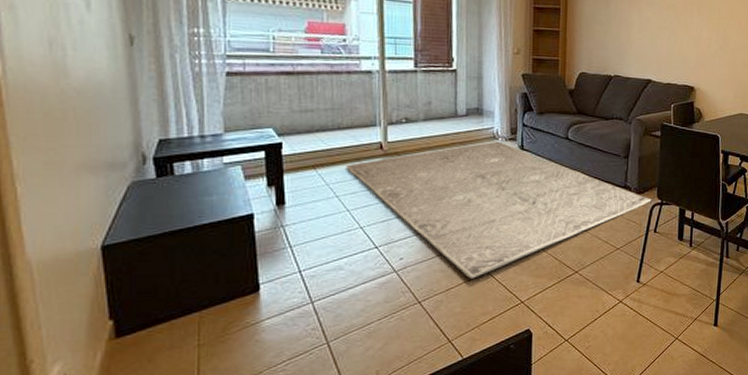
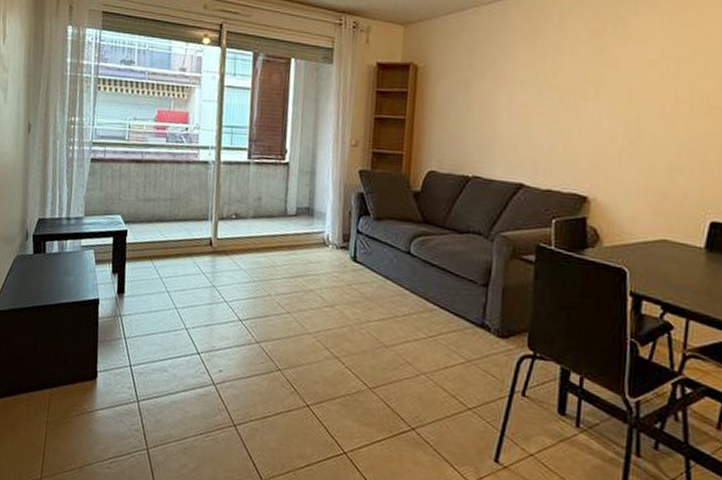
rug: present [346,141,652,279] -> none [178,248,520,411]

